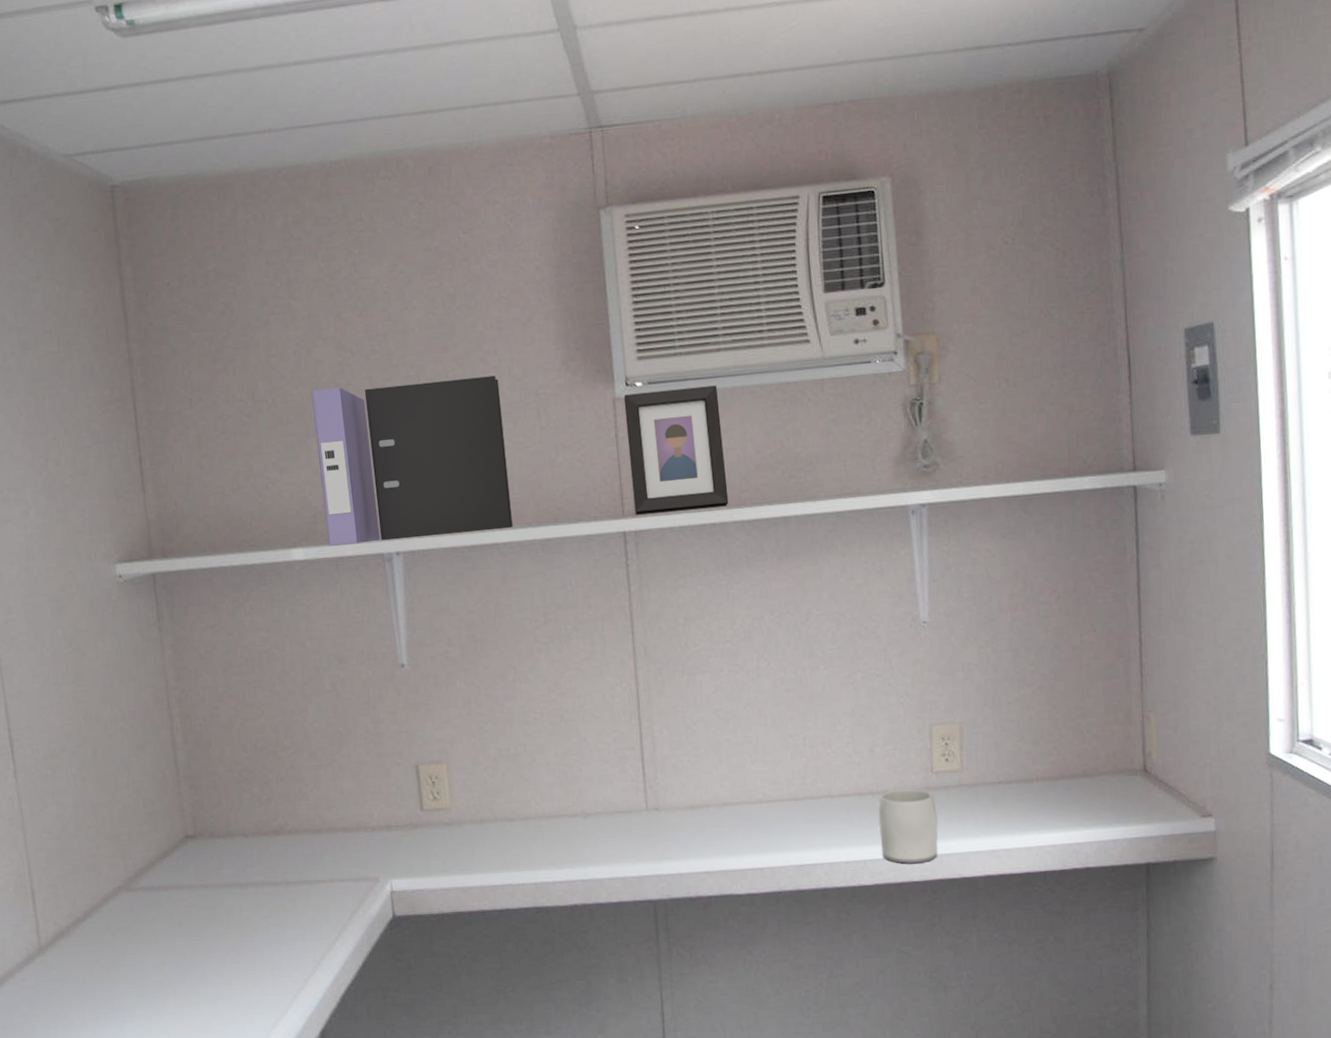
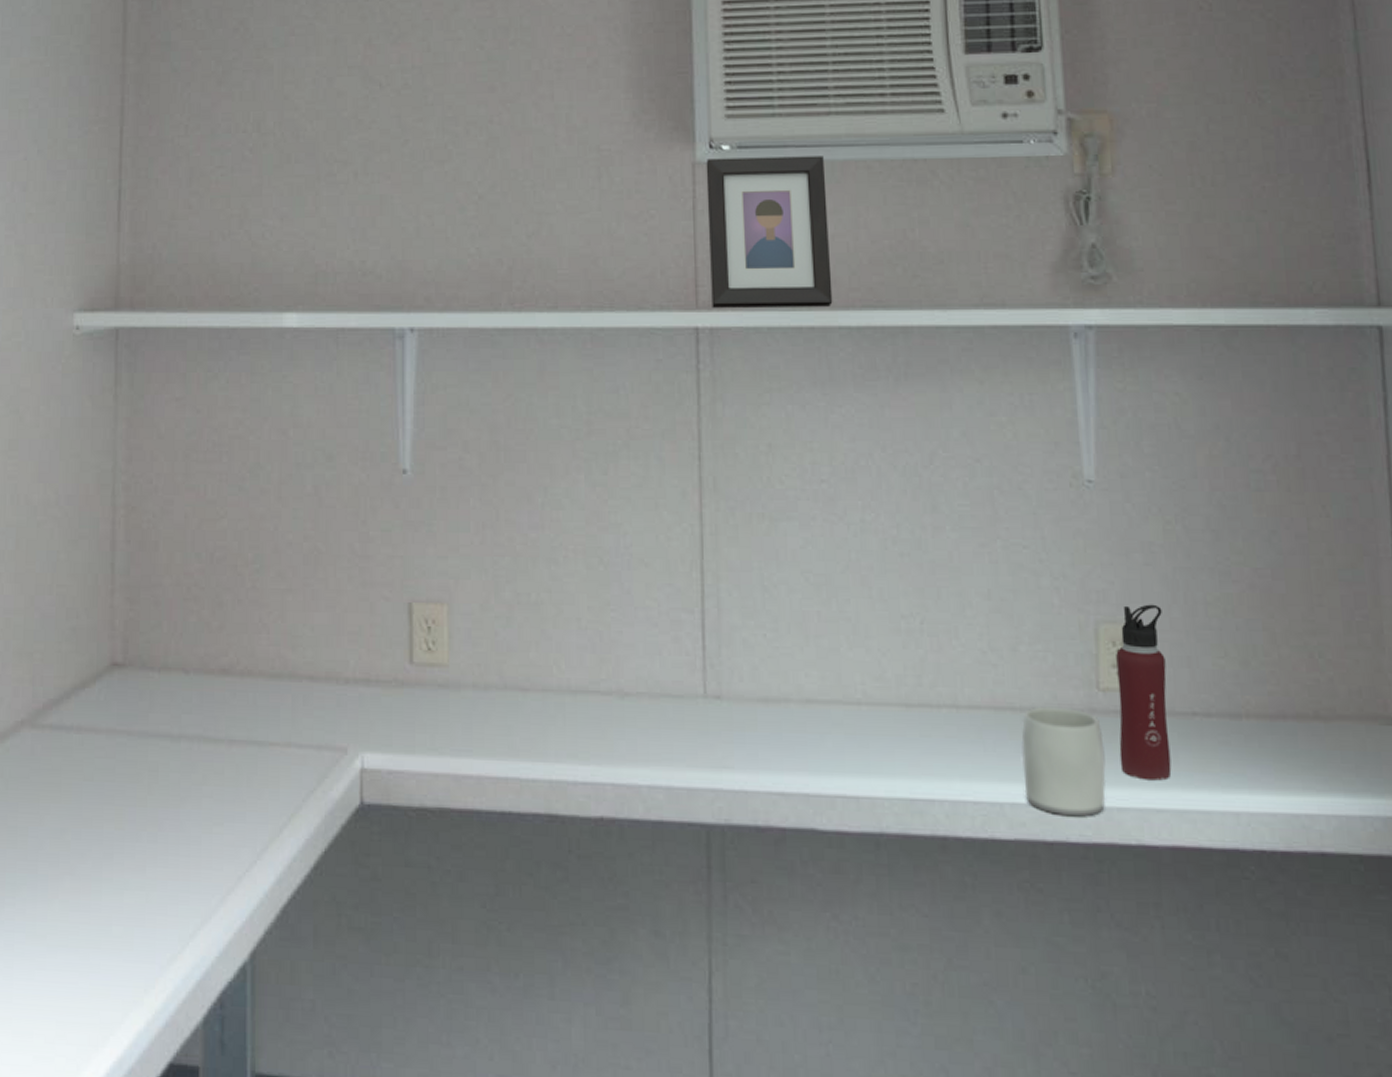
binder: present [311,387,380,546] -> none [327,124,392,313]
binder: present [364,375,513,541] -> none [390,124,557,313]
water bottle: none [945,707,984,833] -> present [1116,604,1172,781]

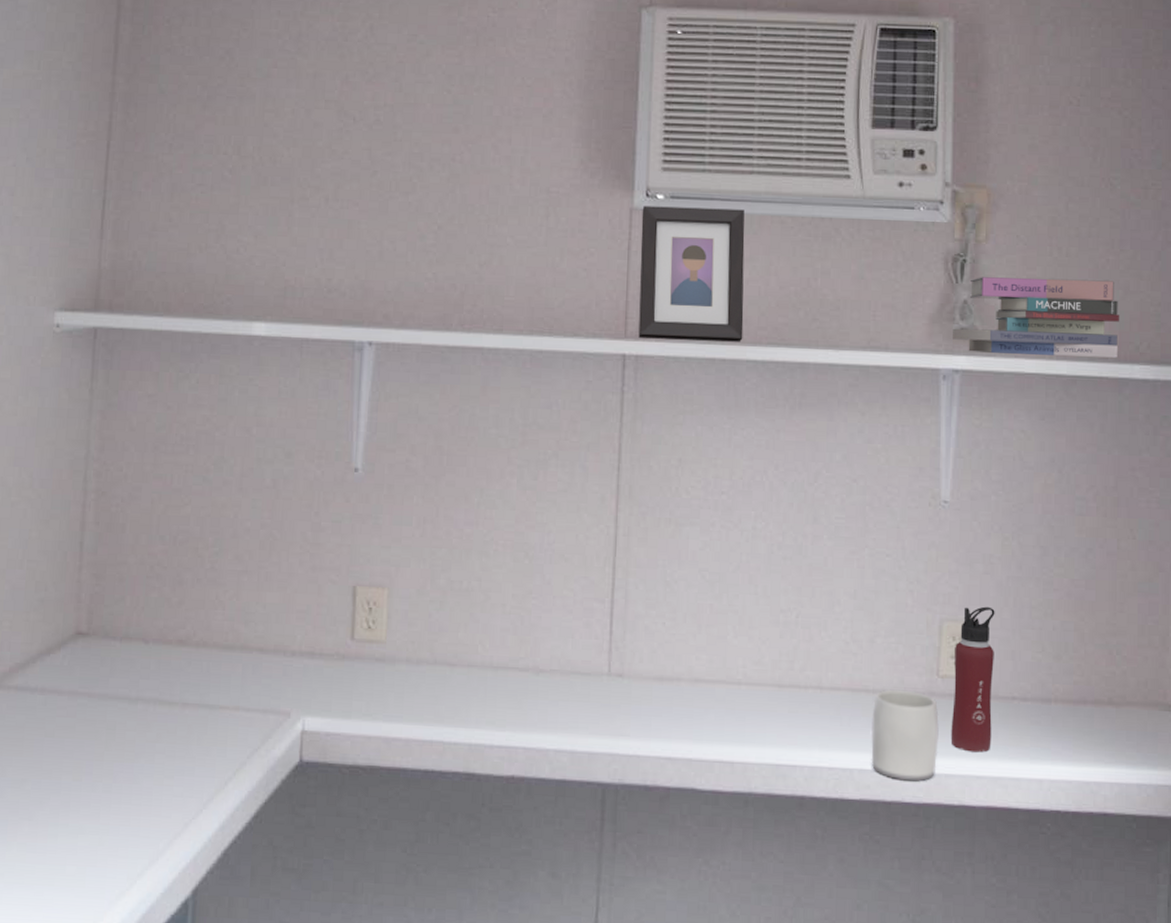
books: none [1081,211,1286,304] -> present [953,277,1120,358]

